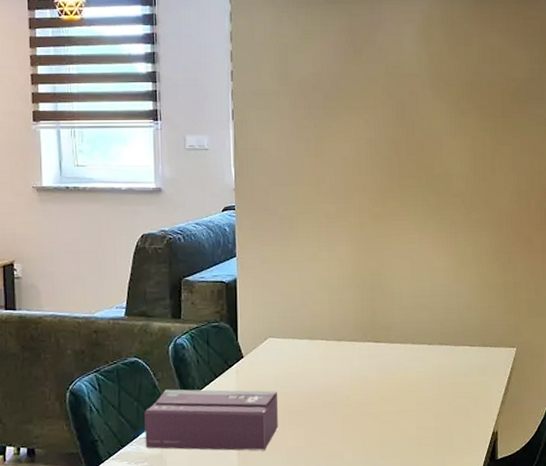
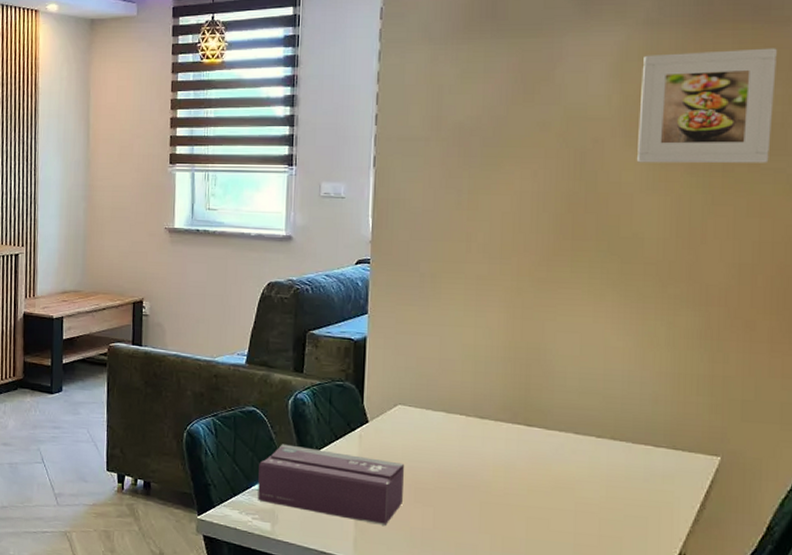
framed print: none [441,18,533,112] -> present [637,48,777,164]

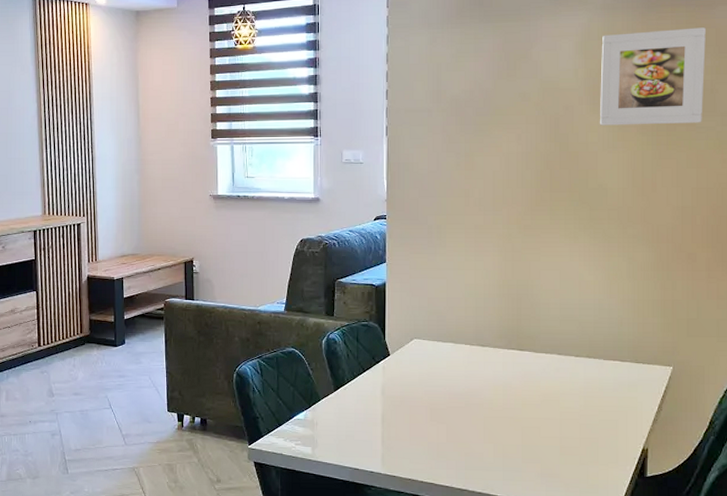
tissue box: present [257,444,405,526] -> none [299,378,422,442]

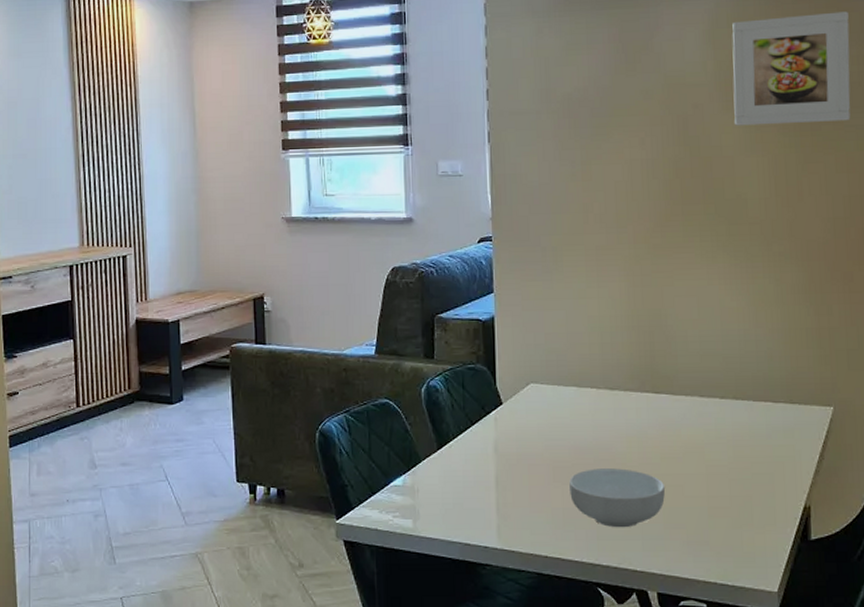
cereal bowl: none [444,411,525,461] -> present [569,468,666,528]

